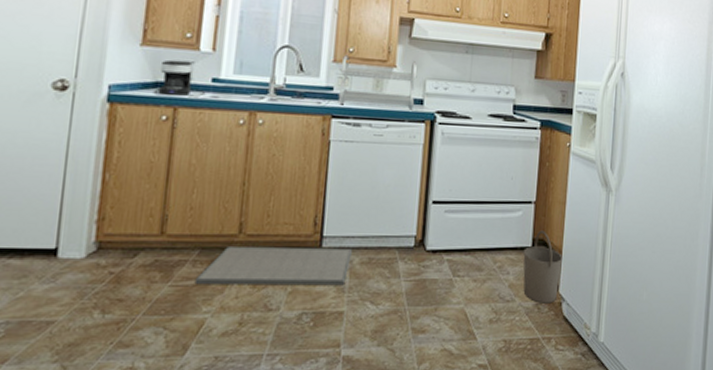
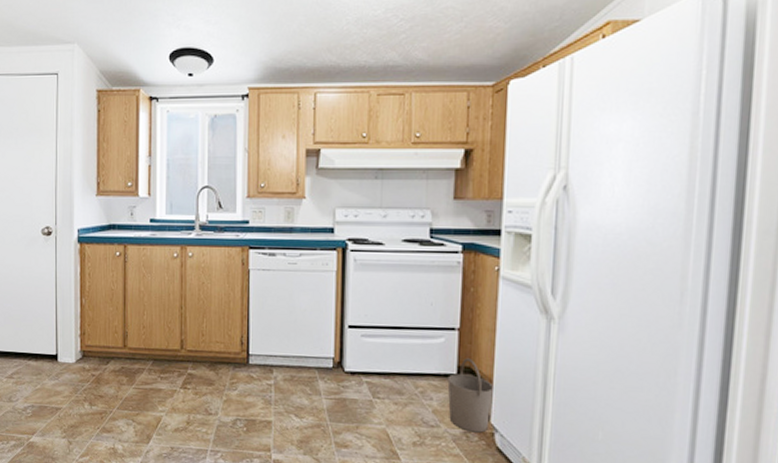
coffee maker: present [153,59,205,97] -> none [109,206,145,236]
doormat: present [194,247,352,286] -> none [151,359,275,399]
dish rack: present [337,55,417,110] -> none [253,190,326,239]

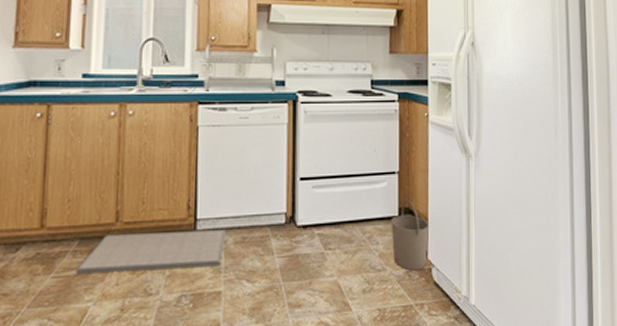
doormat: none [151,359,275,399] -> present [76,230,225,274]
dish rack: none [253,190,326,239] -> present [203,43,277,92]

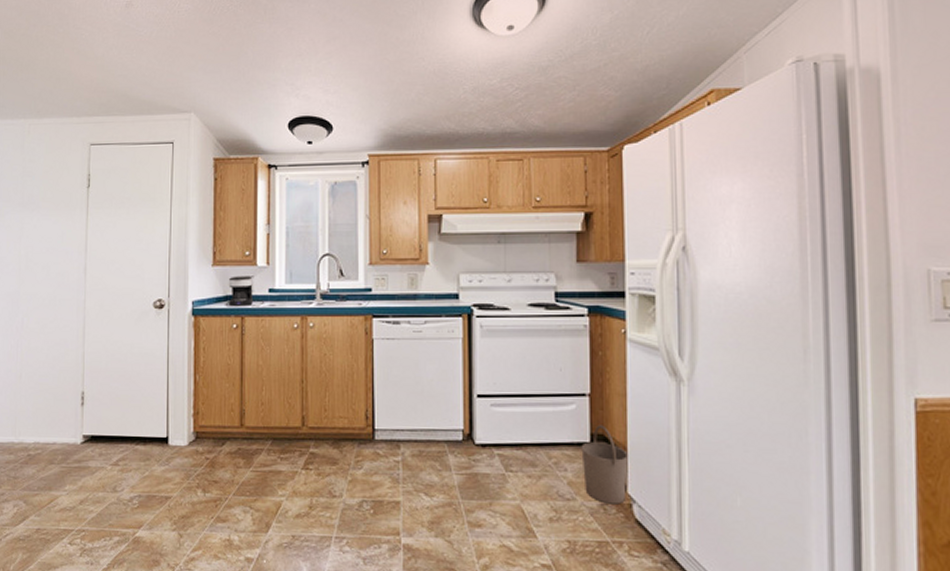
coffee maker: none [27,59,76,94] -> present [225,276,264,307]
doormat: present [76,230,225,274] -> none [270,438,402,477]
dish rack: present [203,43,277,92] -> none [376,256,450,305]

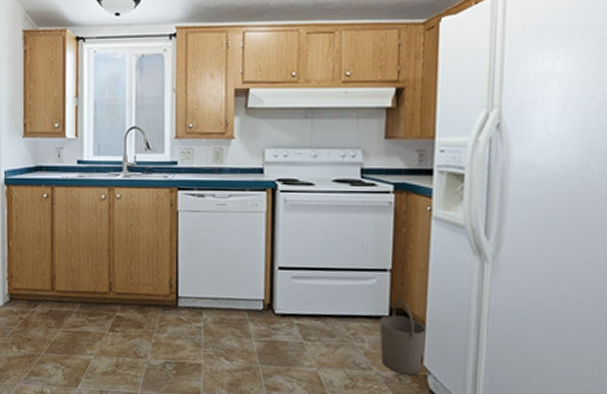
coffee maker: present [225,276,264,307] -> none [36,147,73,178]

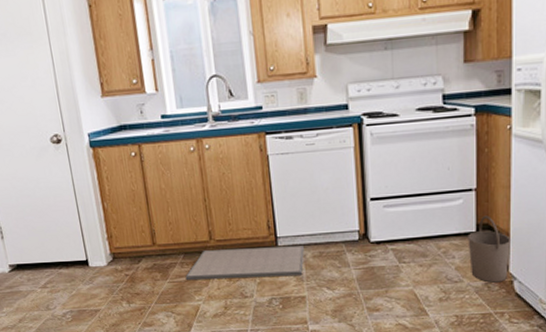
doormat: none [79,302,205,342] -> present [185,246,304,281]

